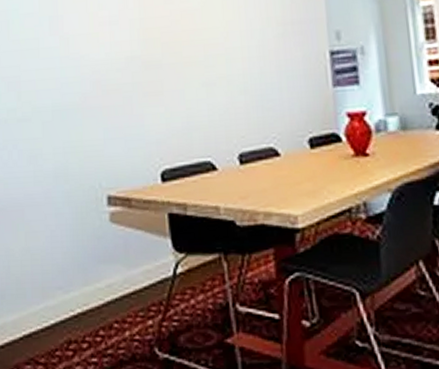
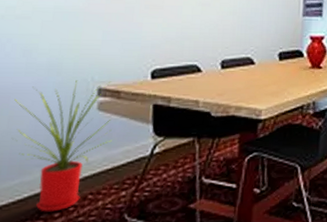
house plant: none [28,187,130,342] -> present [14,80,112,212]

